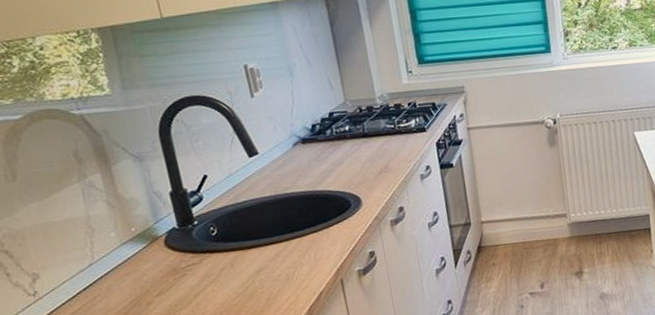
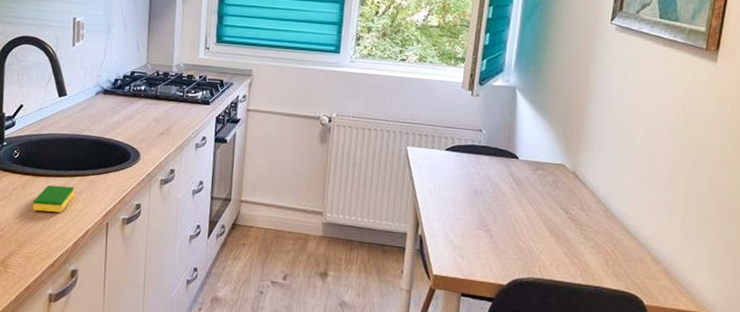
dish sponge: none [248,251,296,288] -> present [32,185,75,213]

